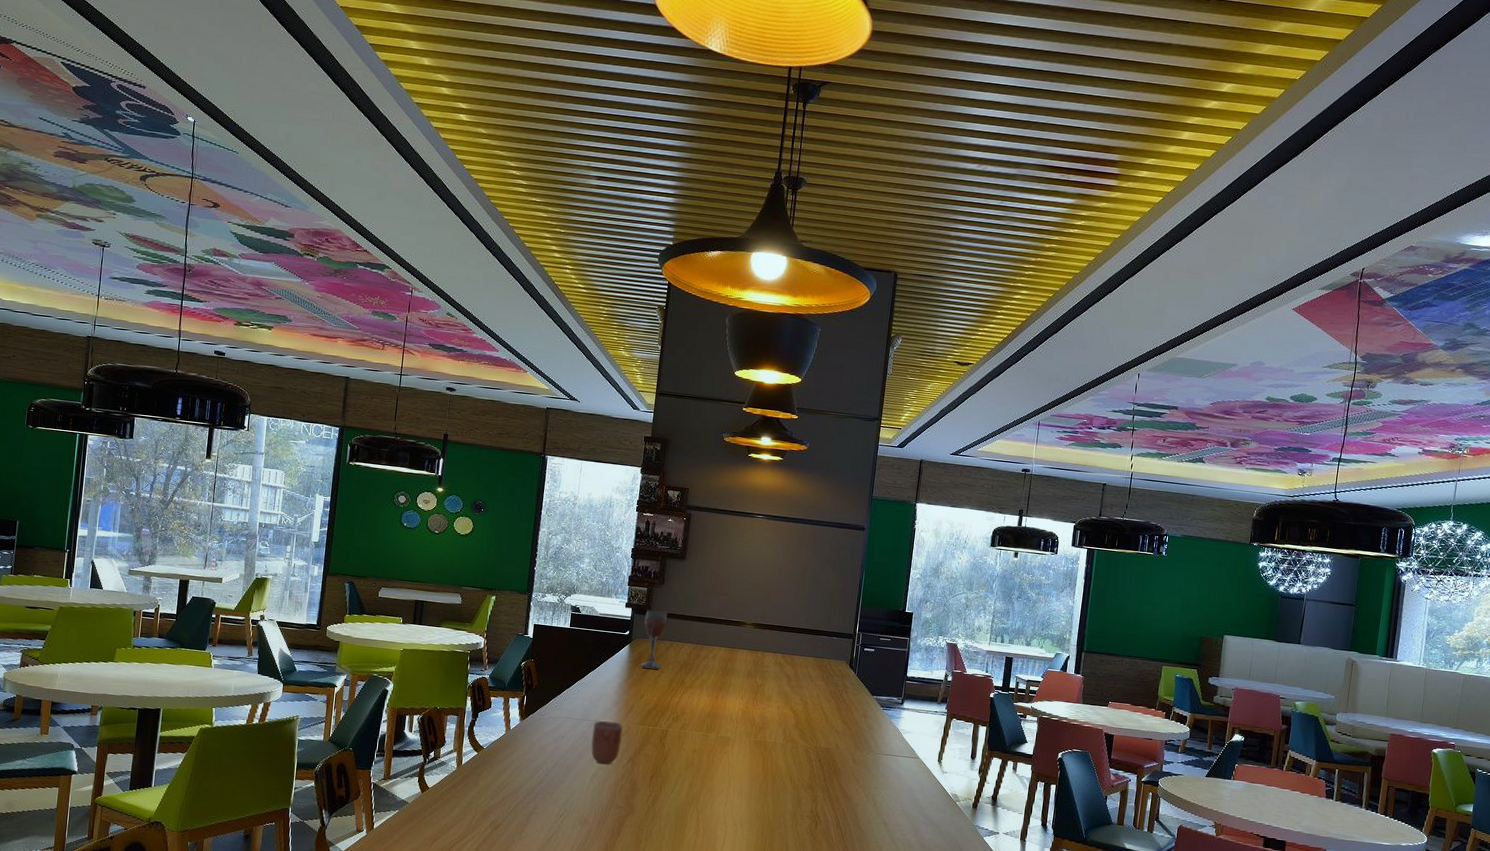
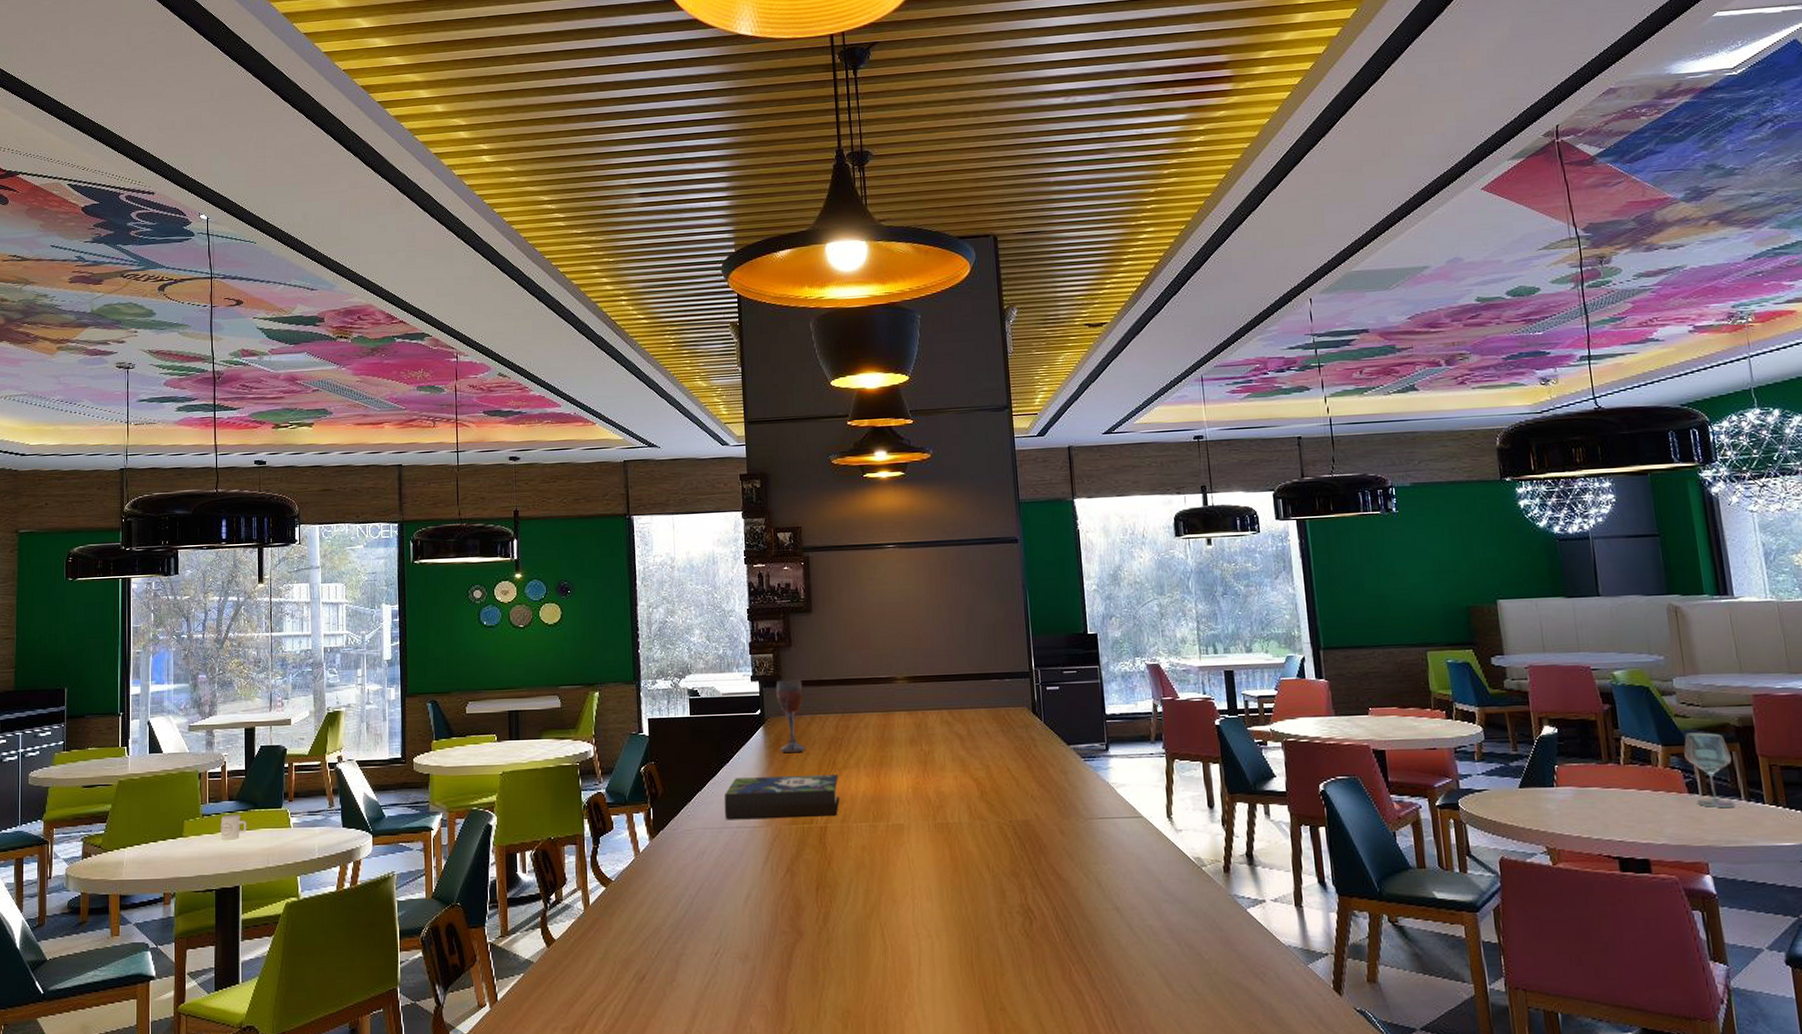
mug: none [148,649,173,672] -> present [220,814,247,842]
book: none [585,682,684,723] -> present [724,775,840,819]
cup: present [591,720,623,764] -> none [737,825,774,880]
wine glass: none [1330,754,1364,813] -> present [1684,732,1735,809]

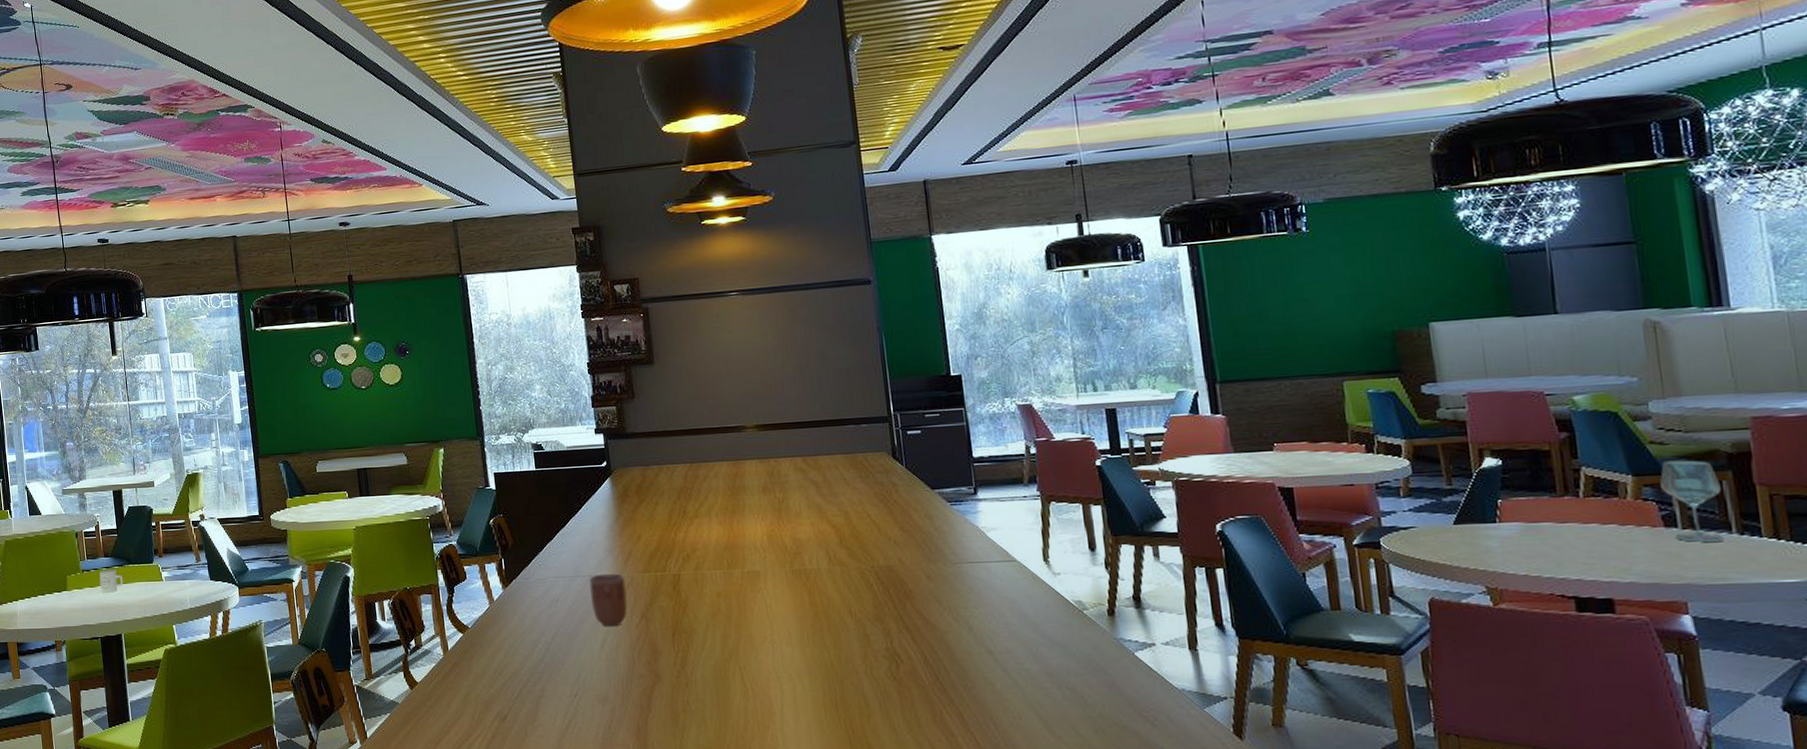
book: present [724,775,840,819] -> none [574,524,692,568]
cup: none [737,825,774,880] -> present [589,573,628,626]
cup: present [776,679,807,752] -> none [620,431,656,503]

